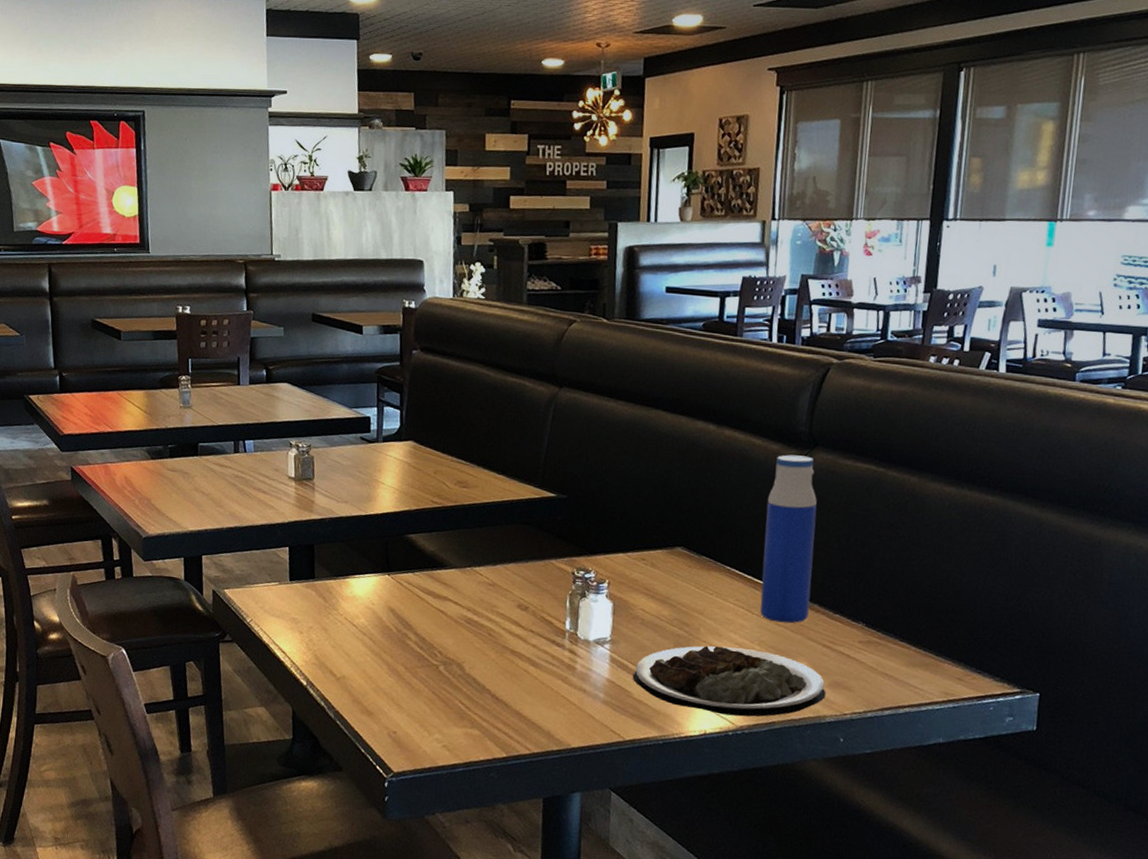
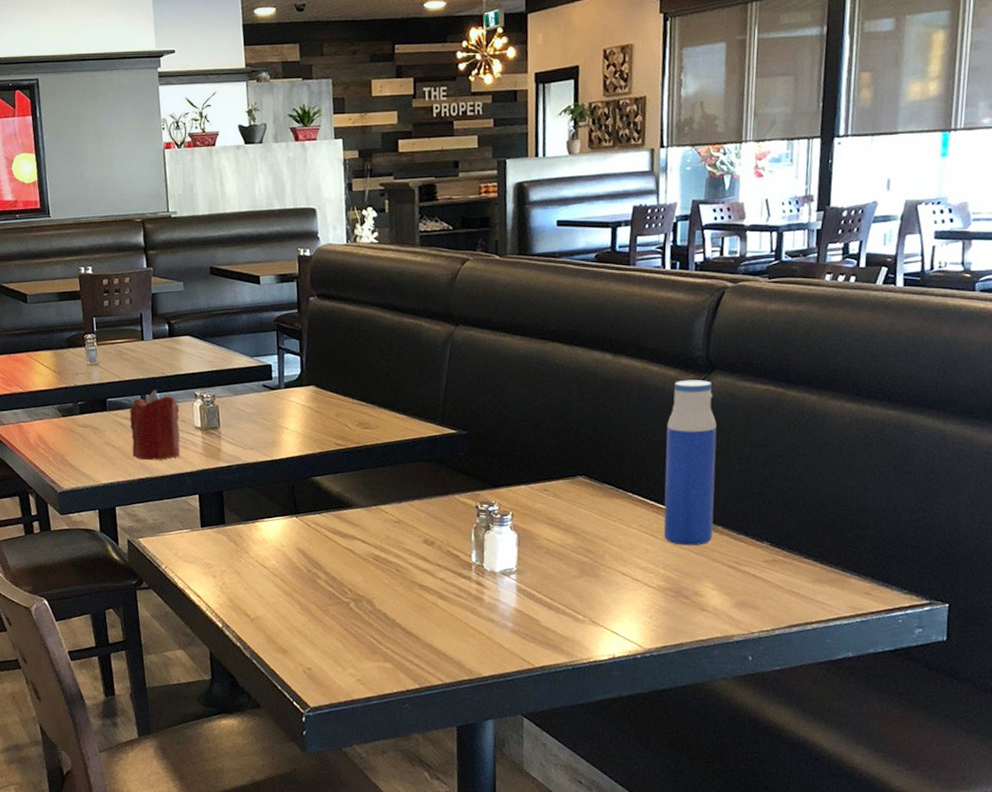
candle: none [221,436,273,510] -> present [130,390,180,461]
plate: present [632,646,826,717] -> none [539,571,733,640]

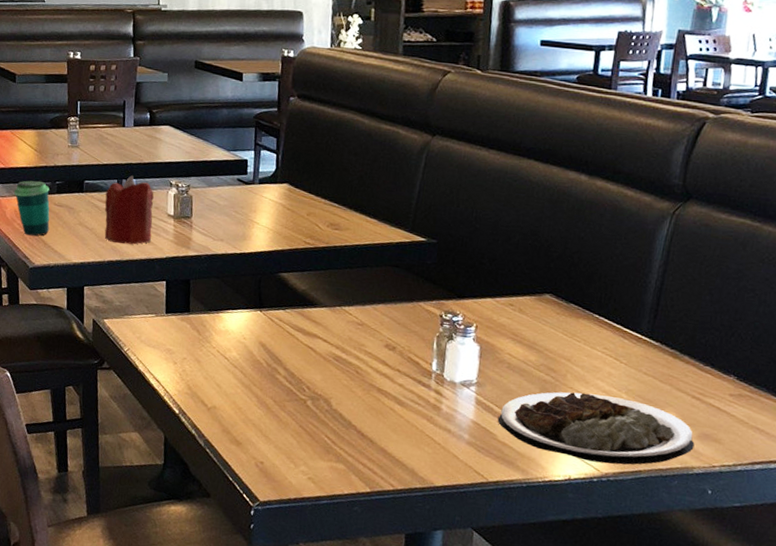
cup: none [36,402,75,460] -> present [14,180,50,236]
plate: none [539,571,733,640] -> present [497,392,695,465]
water bottle: present [663,380,717,546] -> none [628,206,689,374]

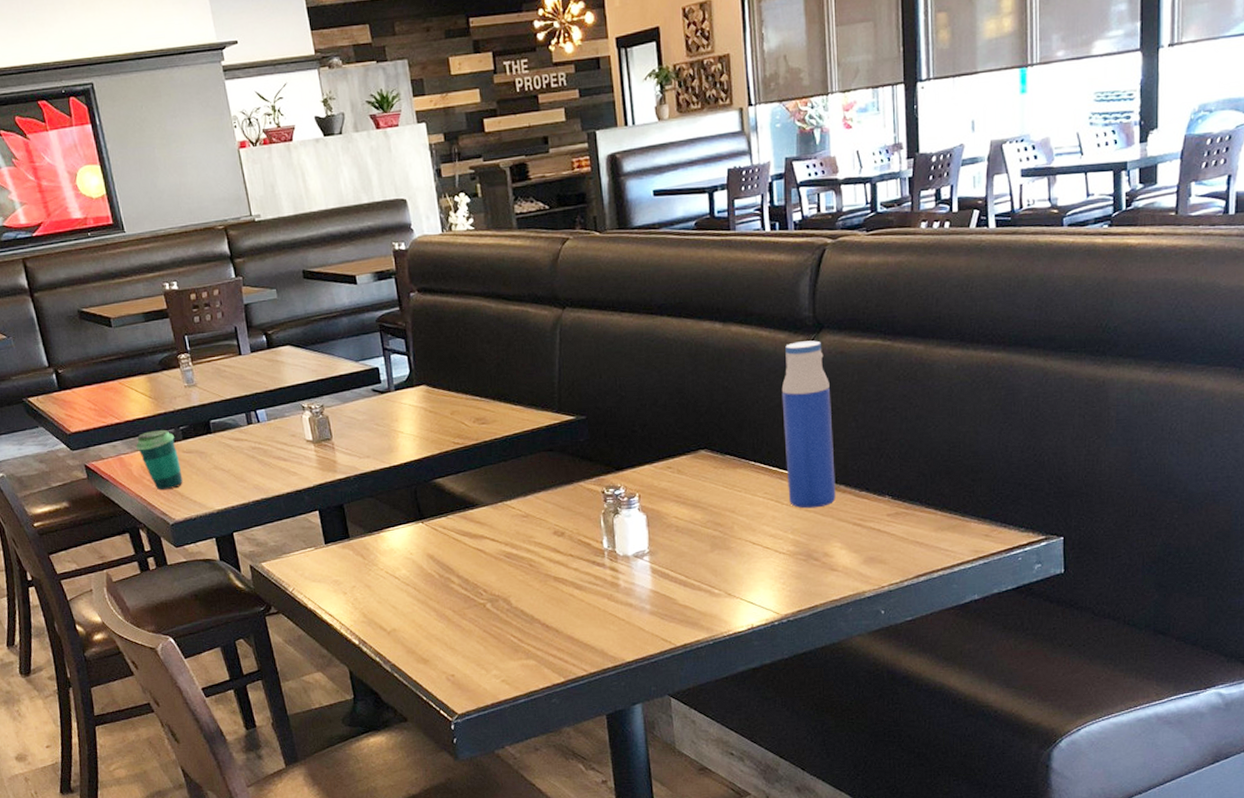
candle: present [104,175,154,245] -> none [236,406,294,481]
plate: present [497,392,695,465] -> none [675,539,862,607]
water bottle: none [628,206,689,374] -> present [781,340,836,509]

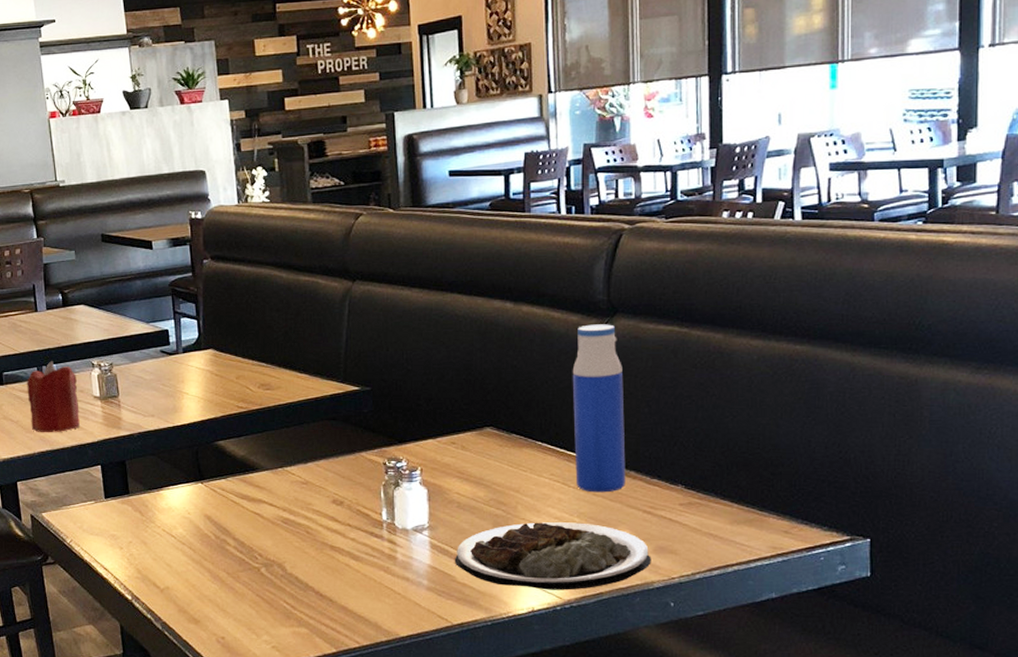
candle: none [236,406,294,481] -> present [27,361,80,433]
plate: none [675,539,862,607] -> present [454,522,651,590]

